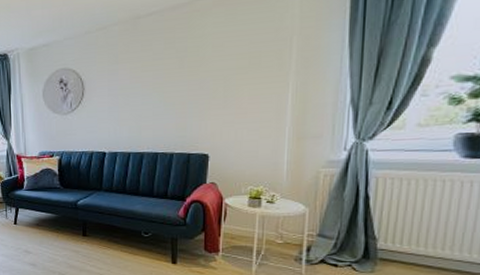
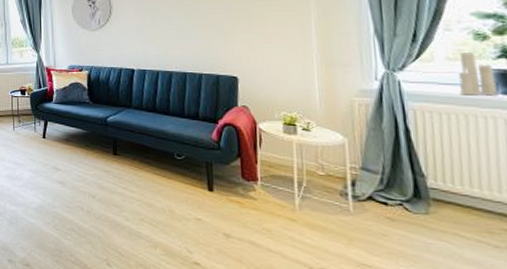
candle: none [423,112,462,161] -> present [459,47,499,96]

